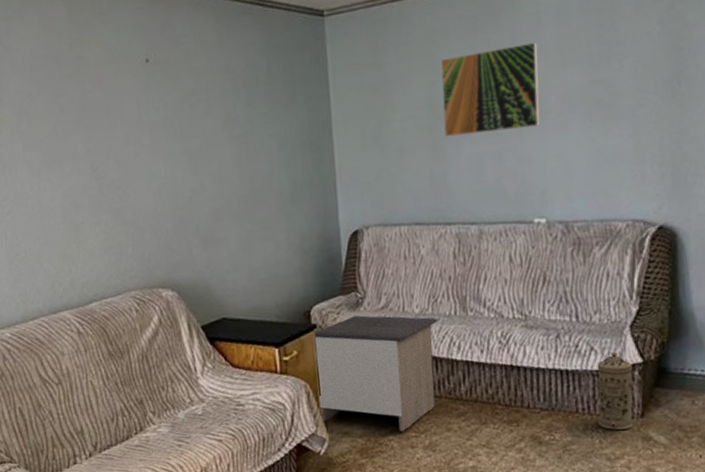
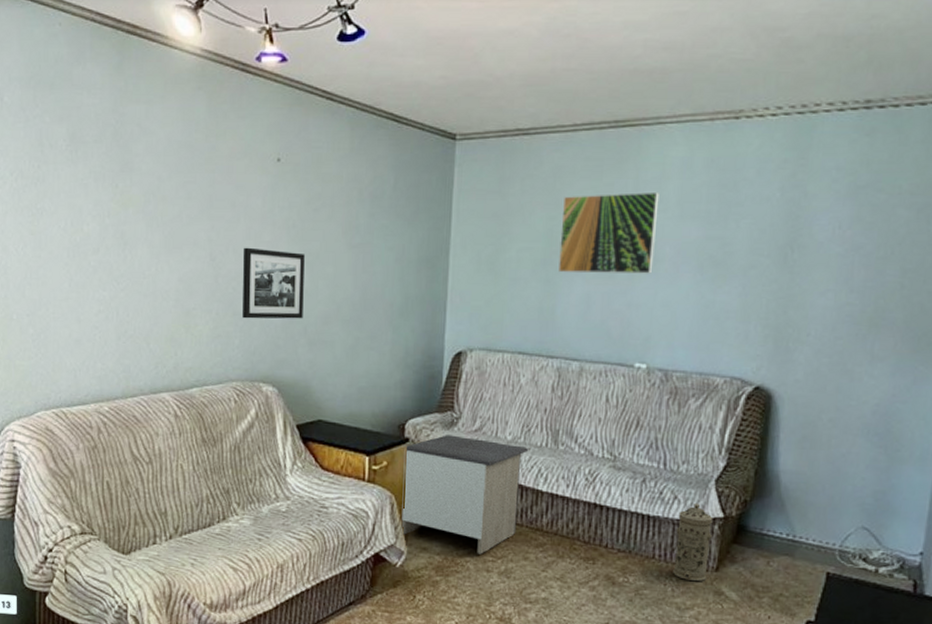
picture frame: none [124,152,193,226] -> present [242,247,305,319]

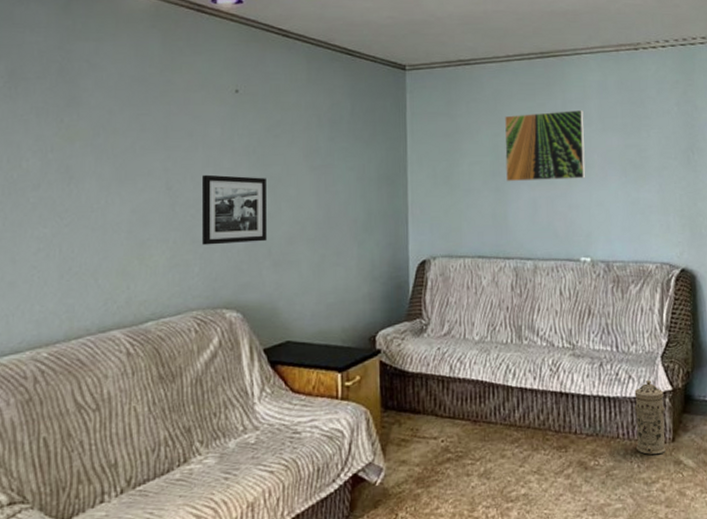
nightstand: present [401,435,529,554] -> none [377,341,496,459]

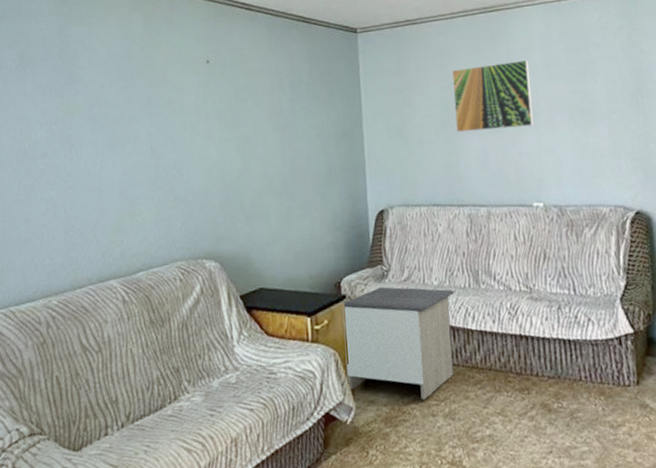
picture frame: present [202,174,267,245] -> none [181,138,239,202]
nightstand: none [377,341,496,459] -> present [344,287,455,400]
water filter: present [634,379,666,455] -> none [595,322,631,398]

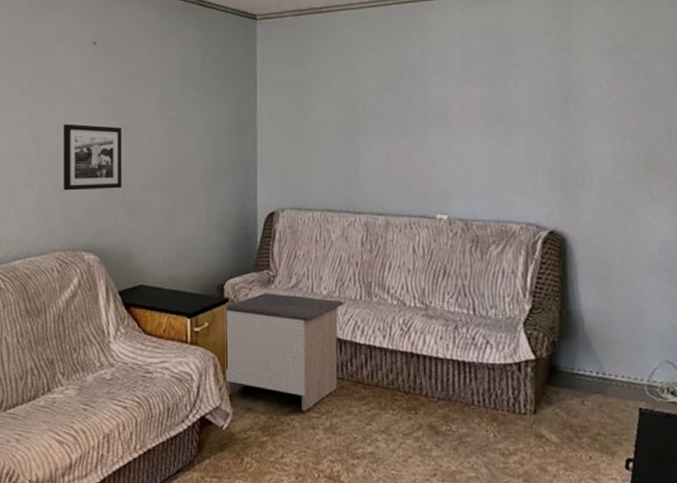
picture frame: none [181,138,239,202] -> present [64,123,122,191]
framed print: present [452,59,534,133] -> none [357,58,444,135]

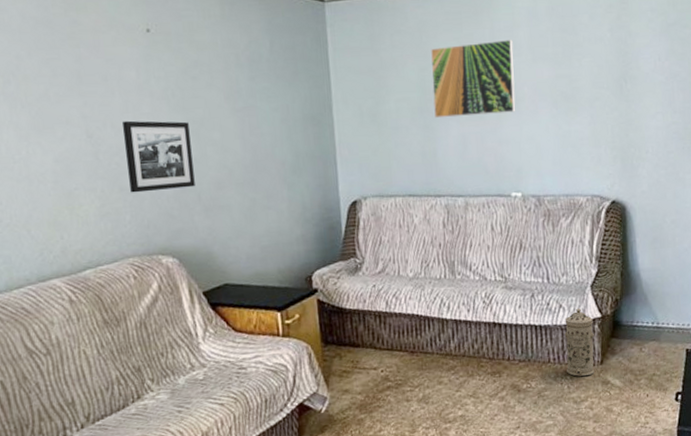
nightstand: present [225,293,344,411] -> none [316,279,430,387]
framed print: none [357,58,444,135] -> present [430,39,516,119]
water filter: none [491,346,527,425] -> present [564,308,595,377]

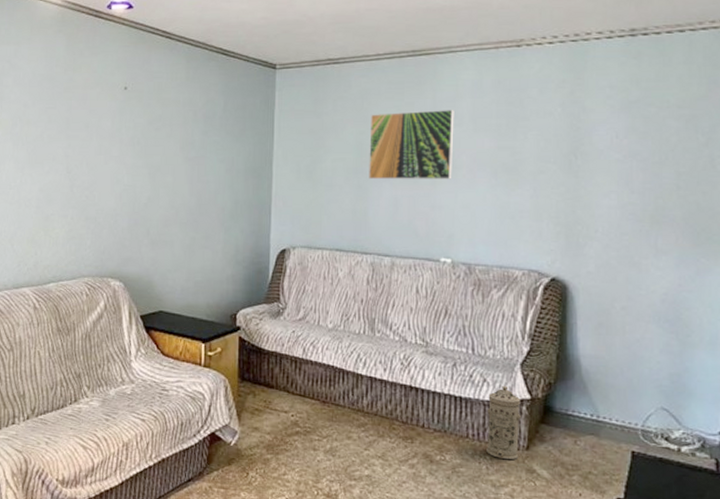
picture frame: present [123,120,195,193] -> none [94,161,148,223]

